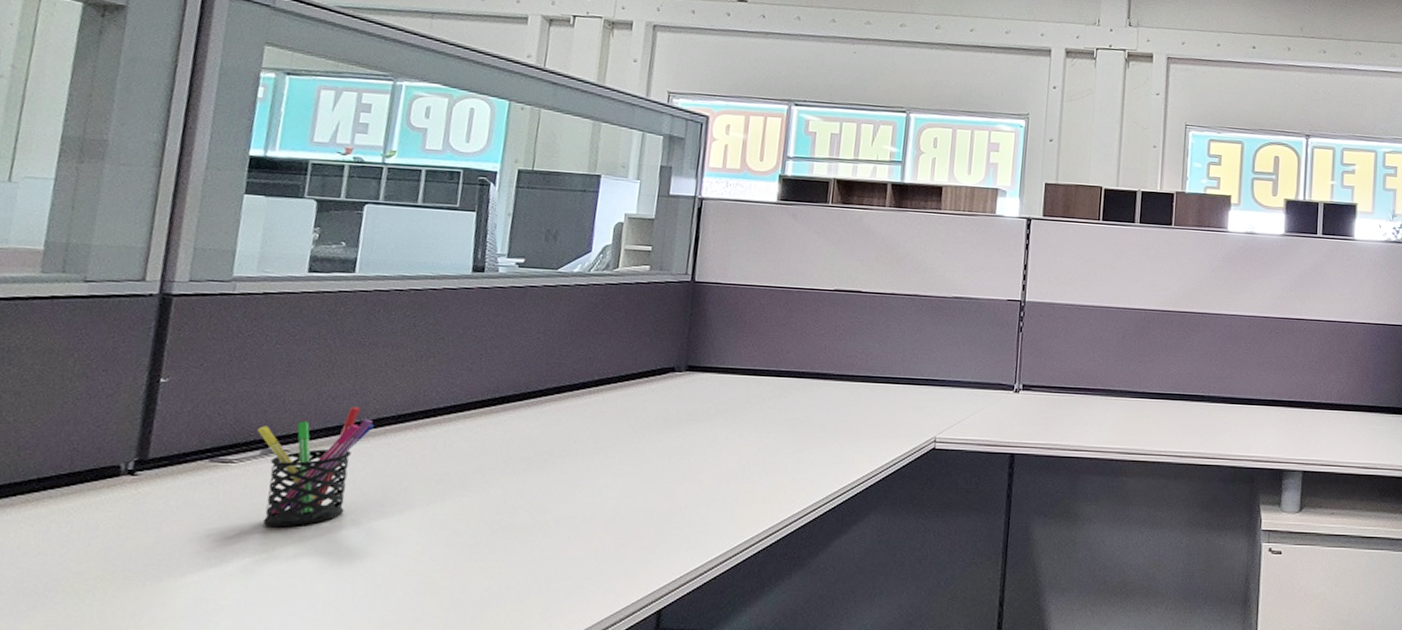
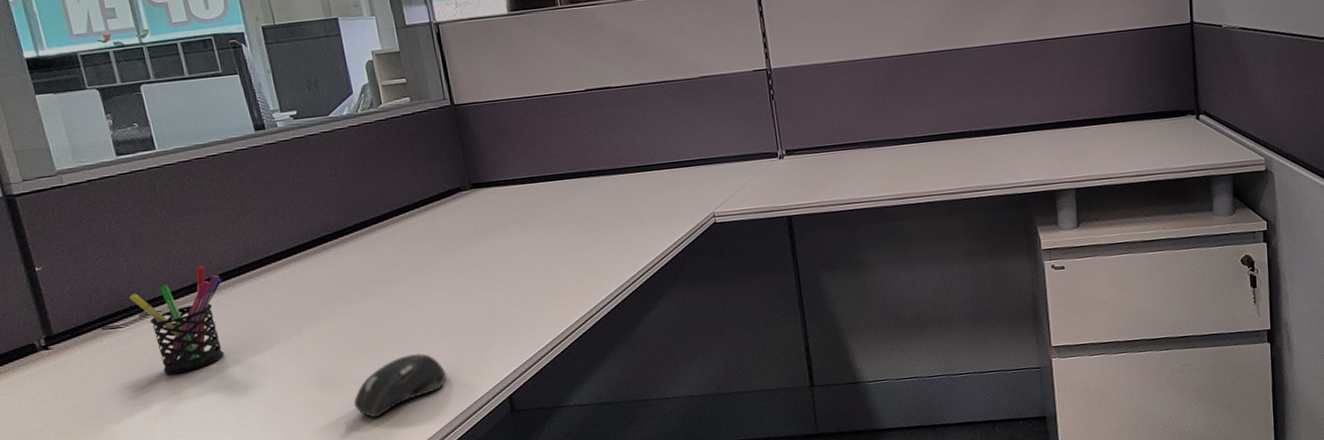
computer mouse: none [474,543,596,615] -> present [353,353,448,418]

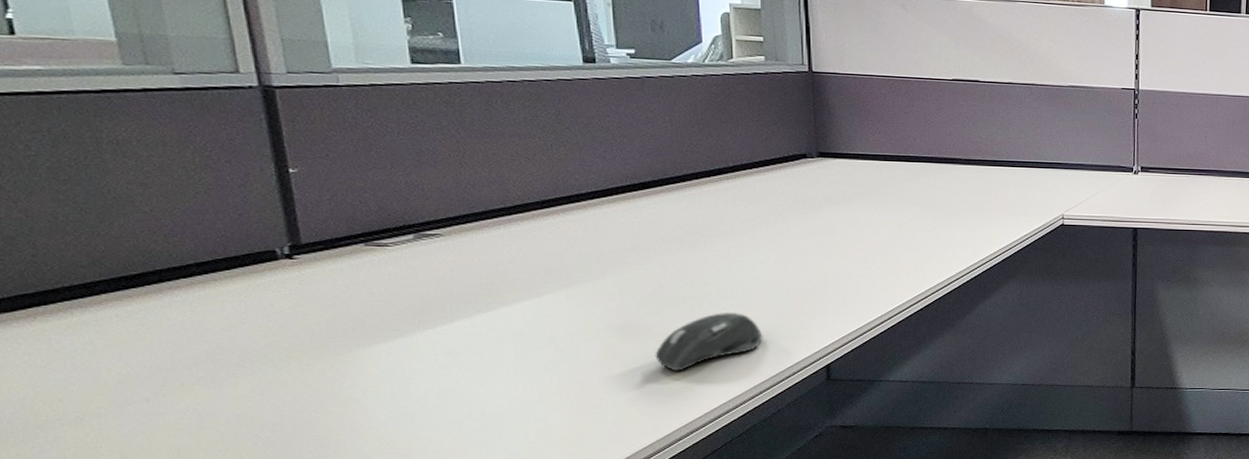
pen holder: present [128,265,225,375] -> none [403,193,520,303]

